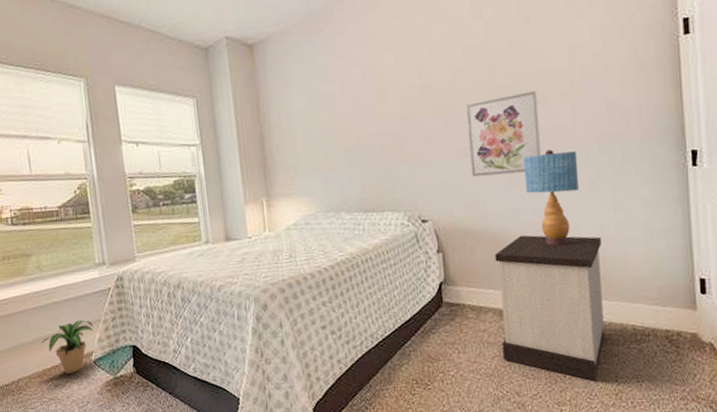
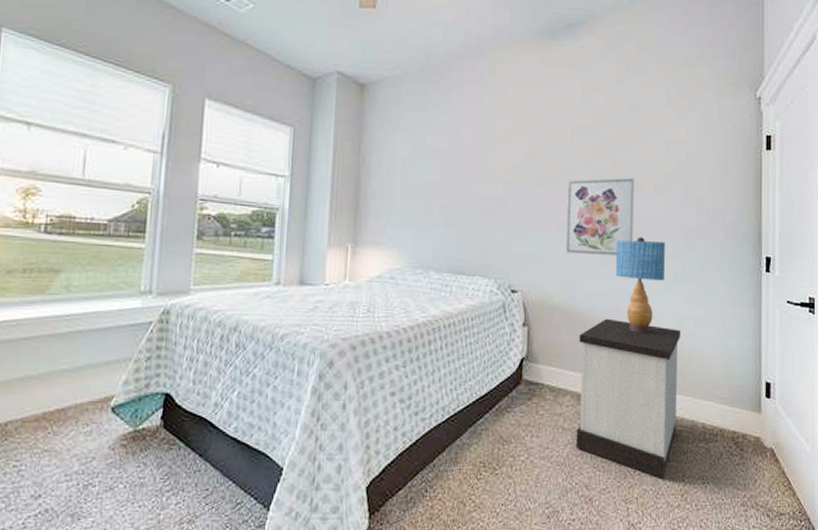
potted plant: present [40,320,94,374] -> none [47,356,121,420]

